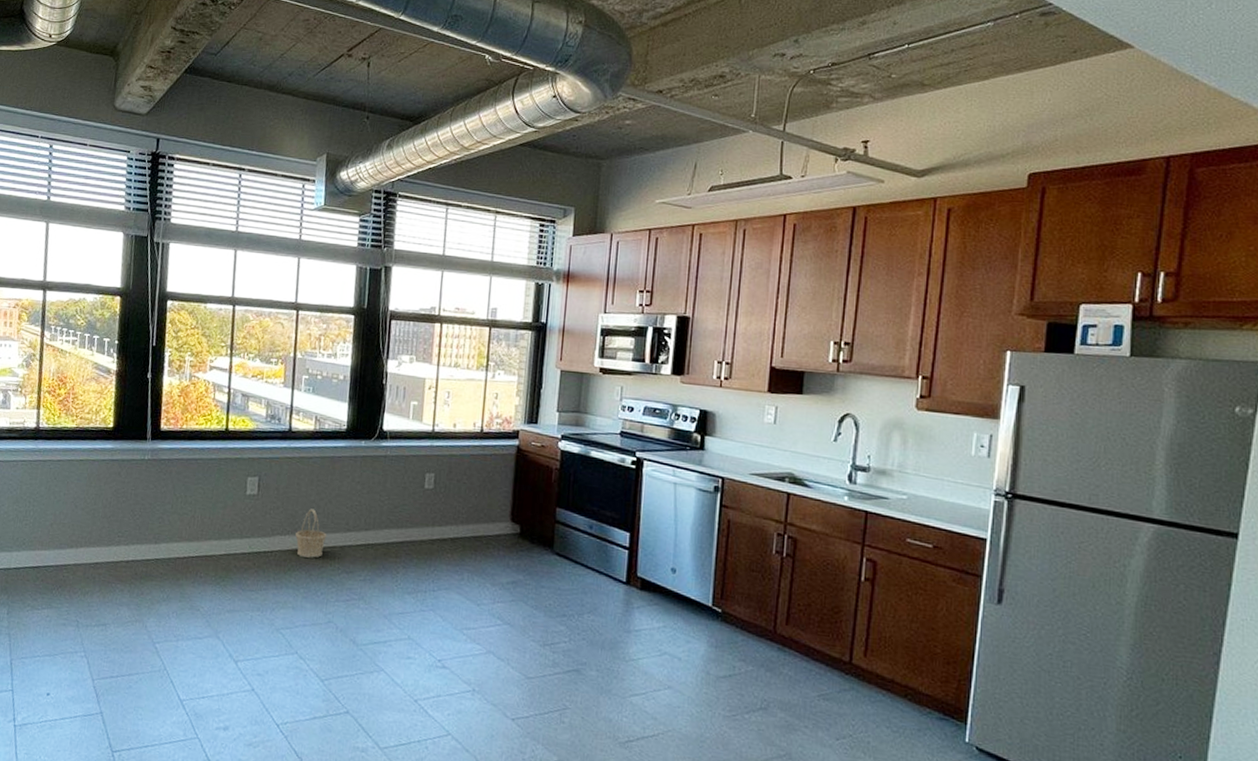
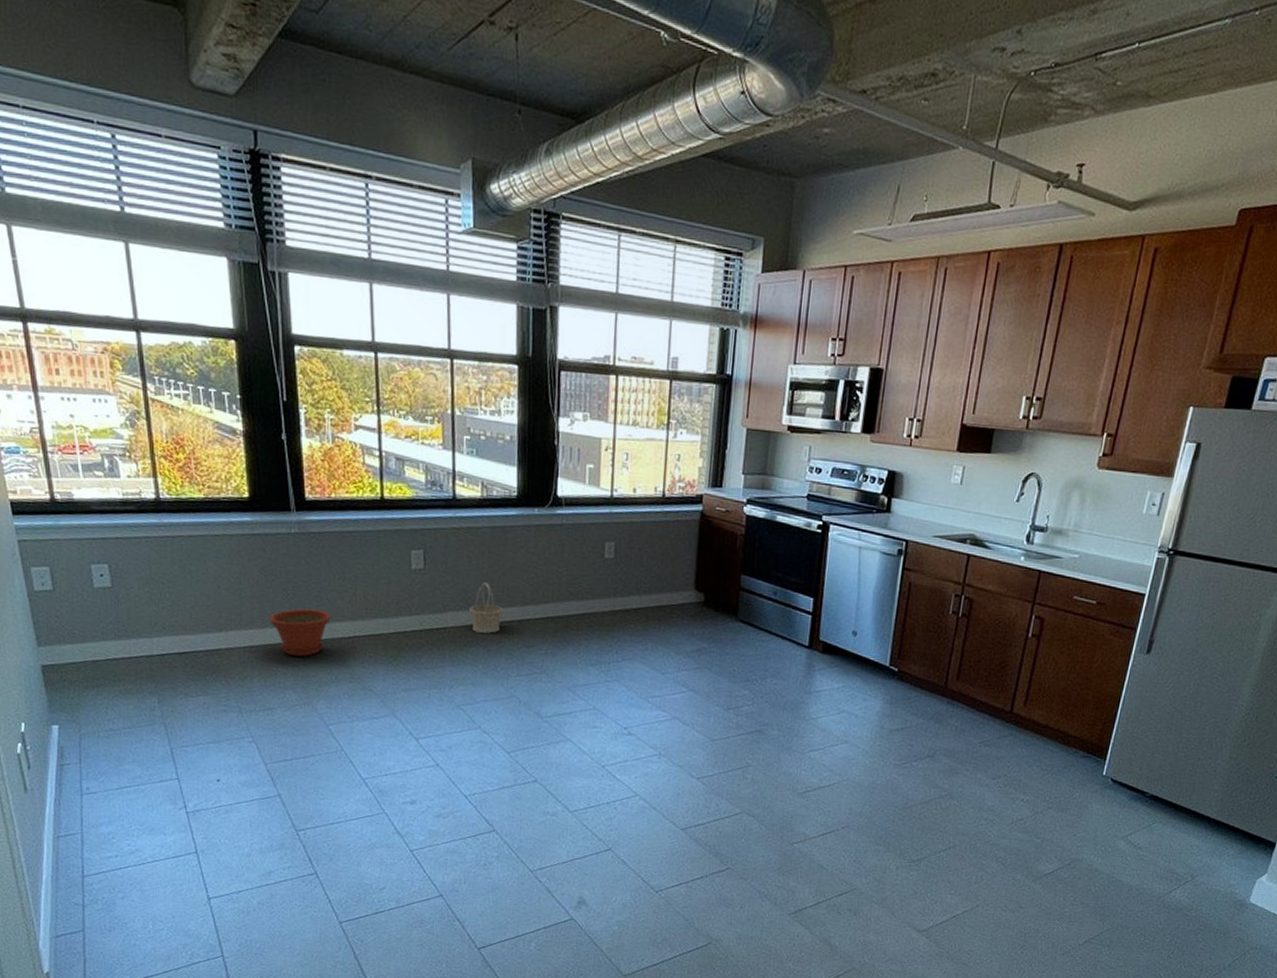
plant pot: none [115,529,170,574] -> present [269,608,331,657]

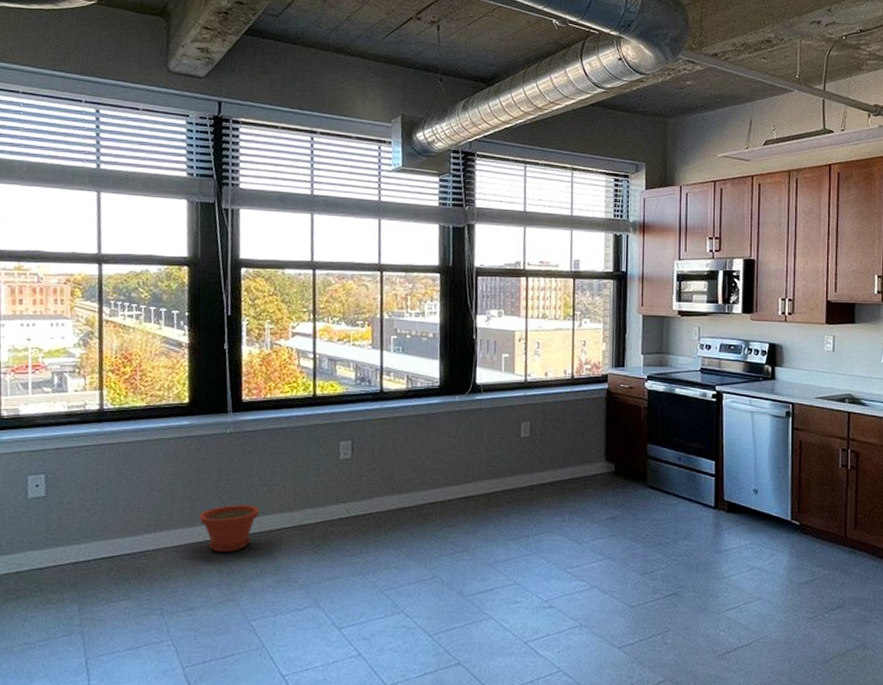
basket: present [469,582,503,633] -> none [394,467,427,516]

